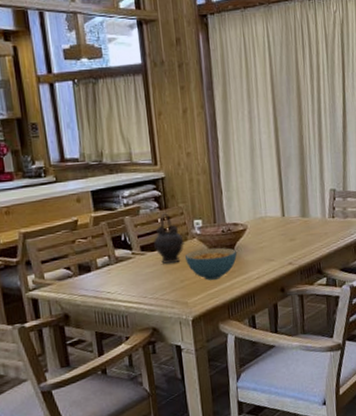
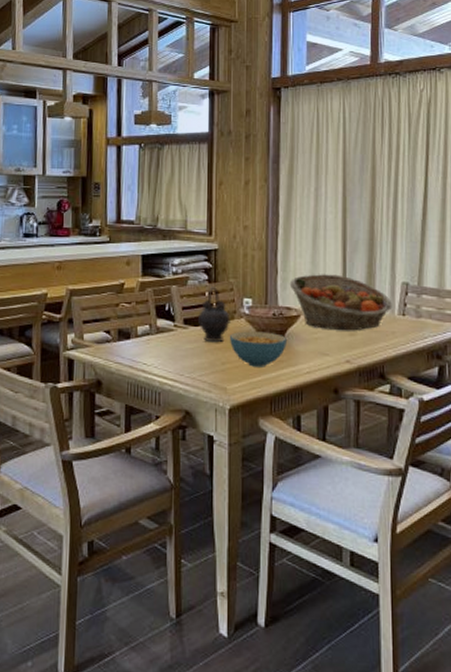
fruit basket: none [233,189,324,239] -> present [289,274,393,331]

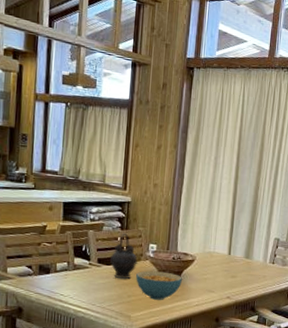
fruit basket: present [289,274,393,331] -> none [188,227,266,274]

